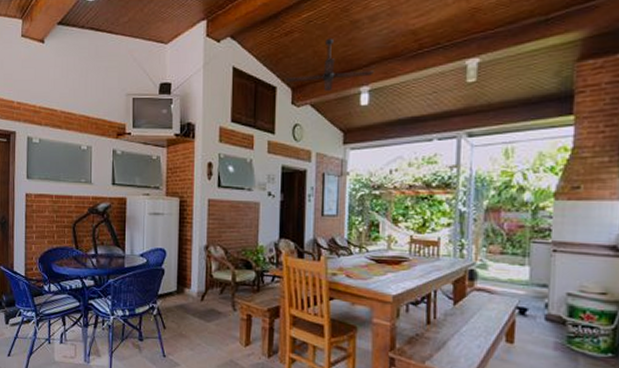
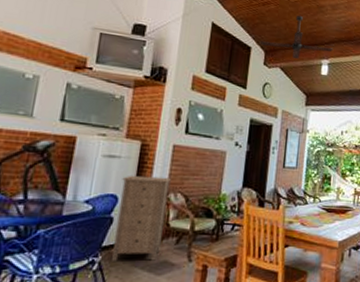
storage cabinet: none [167,230,209,309] -> present [112,175,171,261]

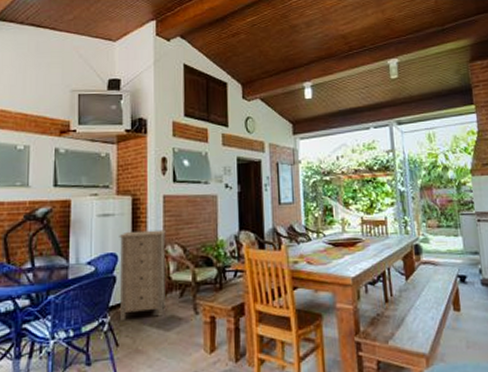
ceiling fan: present [259,15,334,59] -> none [235,39,315,86]

